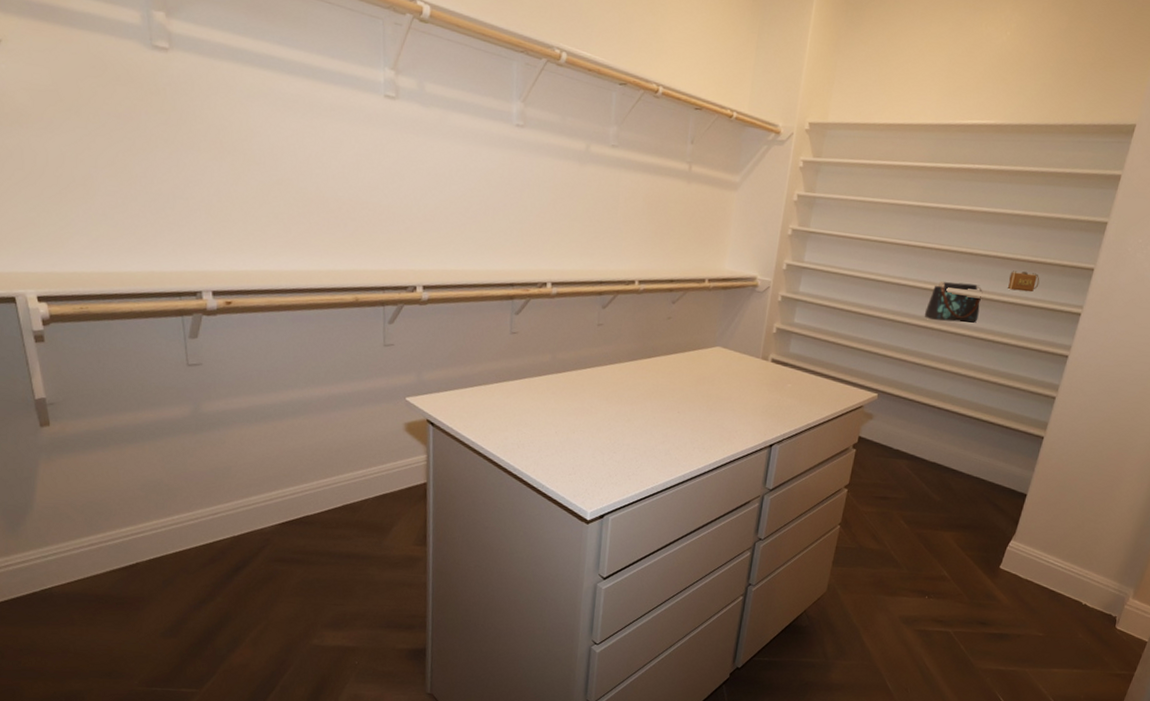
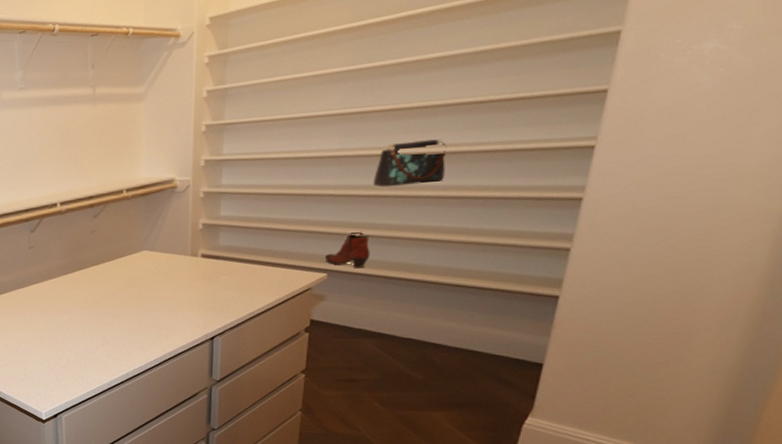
boot: none [877,357,915,393] -> present [324,231,370,269]
handbag: present [1007,270,1040,292] -> none [480,111,526,137]

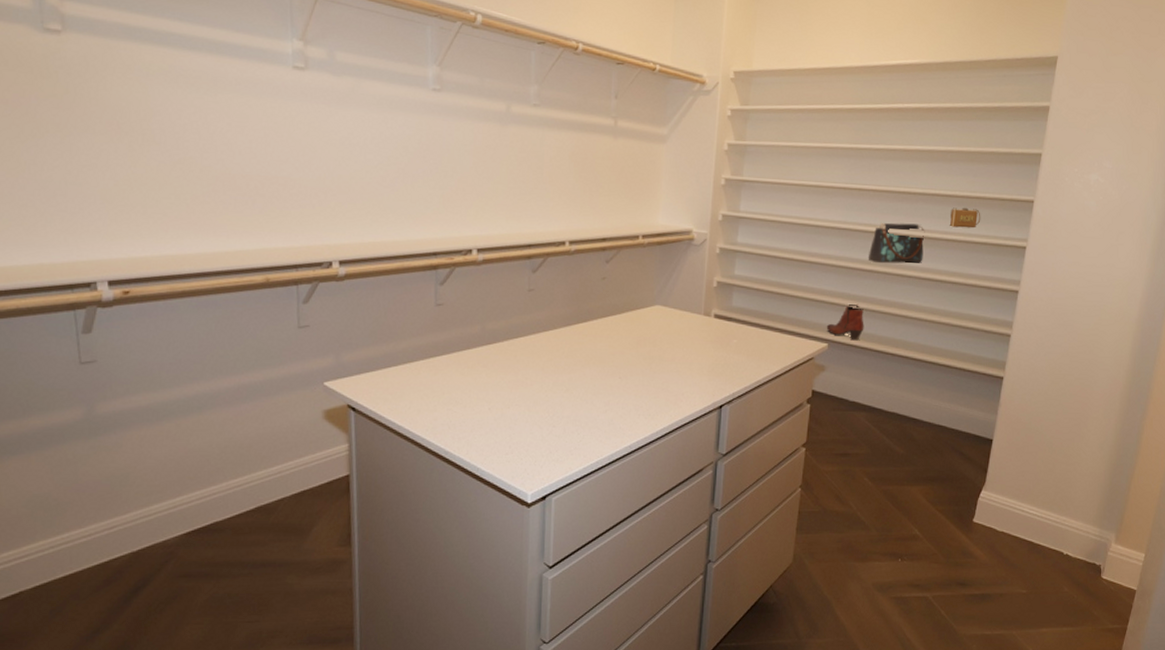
handbag: none [480,111,526,137] -> present [949,207,981,229]

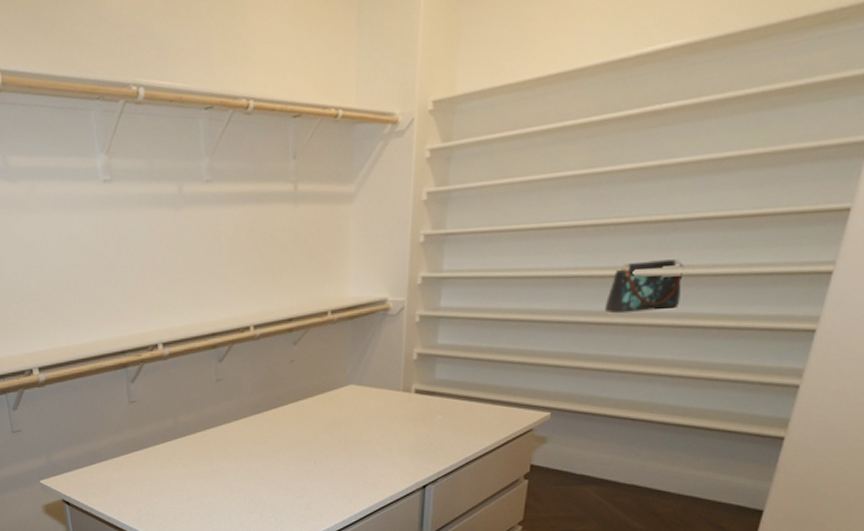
boot: present [826,303,864,341] -> none [548,364,598,407]
handbag: present [949,207,981,229] -> none [719,229,768,258]

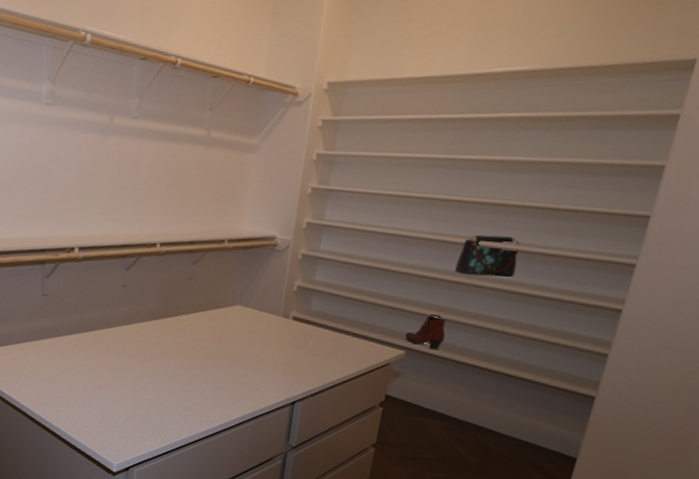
boot: none [548,364,598,407] -> present [404,313,446,350]

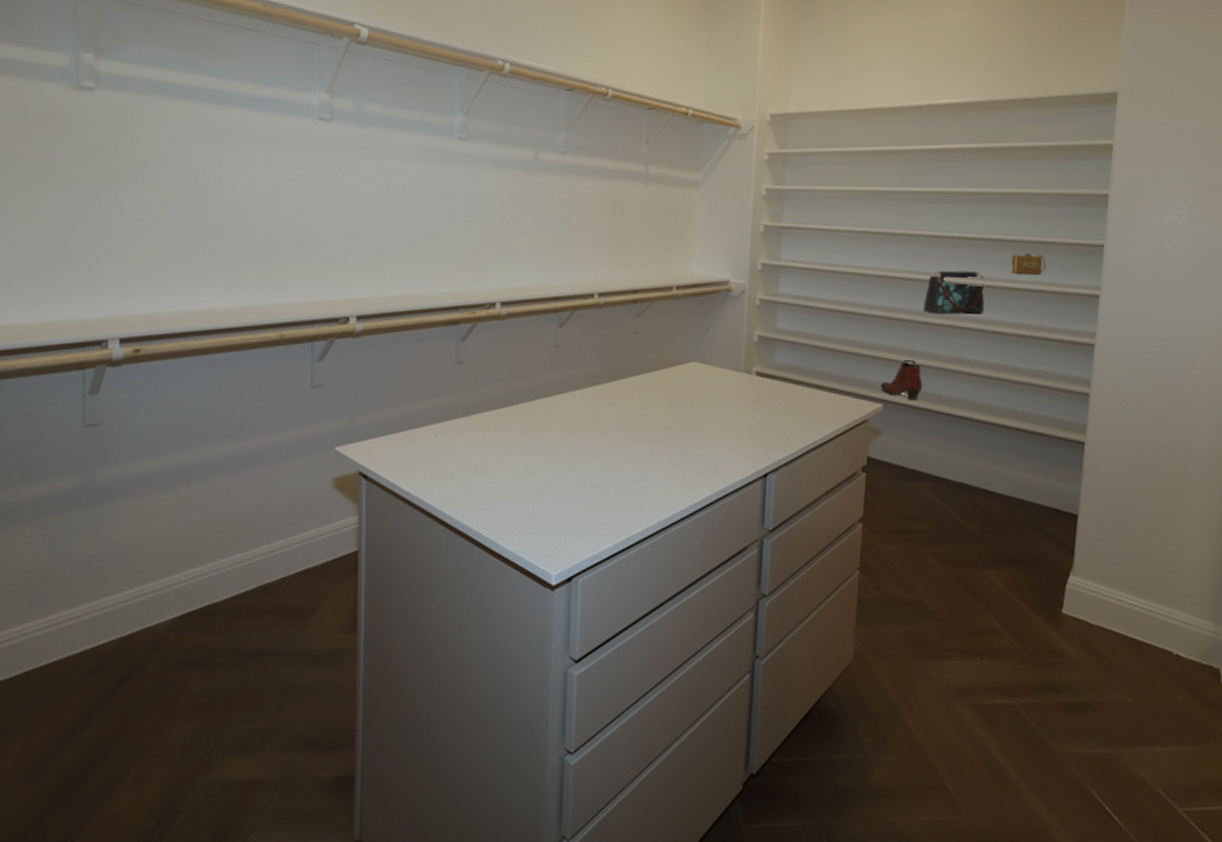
handbag: none [548,221,586,243] -> present [1011,253,1046,276]

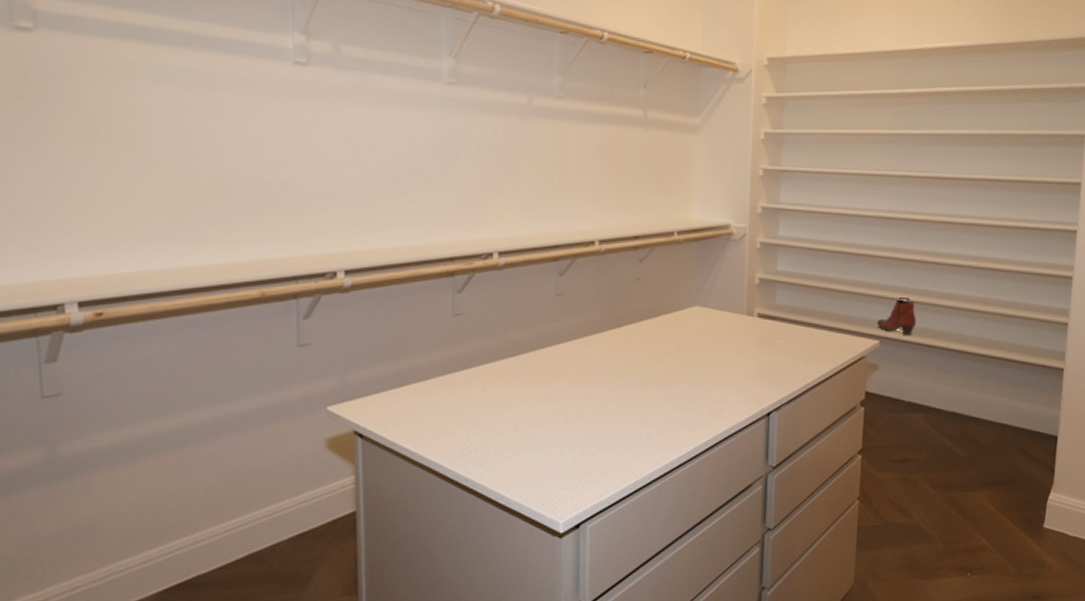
shoulder bag: present [922,270,985,315] -> none [916,209,973,253]
handbag: present [1011,253,1046,276] -> none [997,192,1029,213]

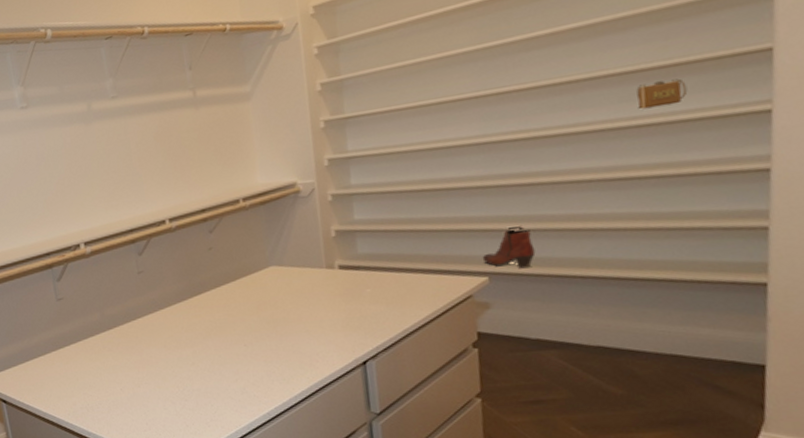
handbag: none [997,192,1029,213] -> present [636,78,688,110]

